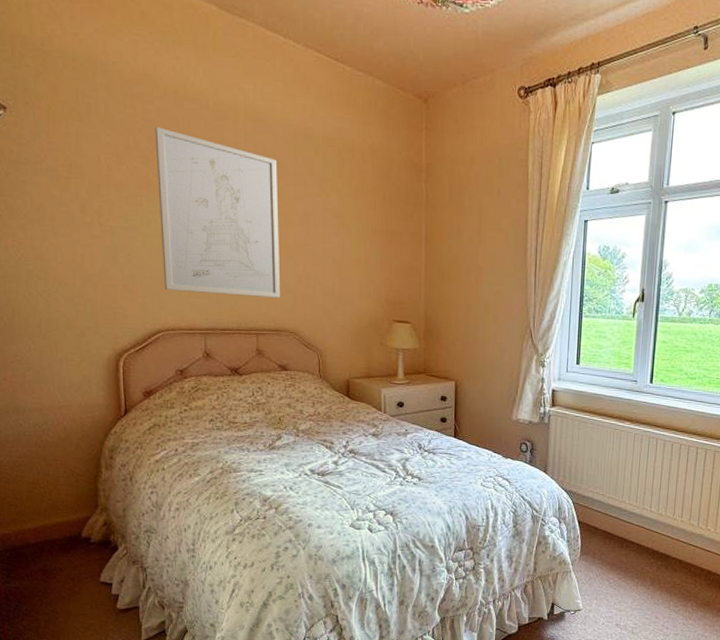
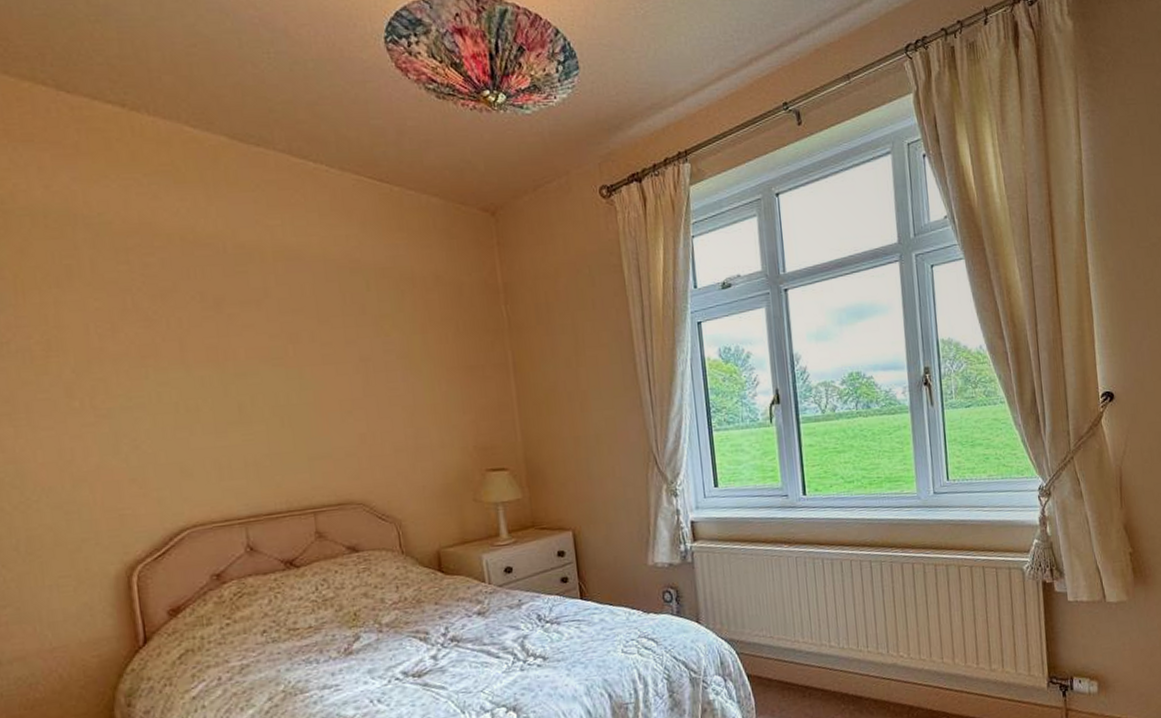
wall art: present [155,127,281,298] -> none [158,281,341,476]

